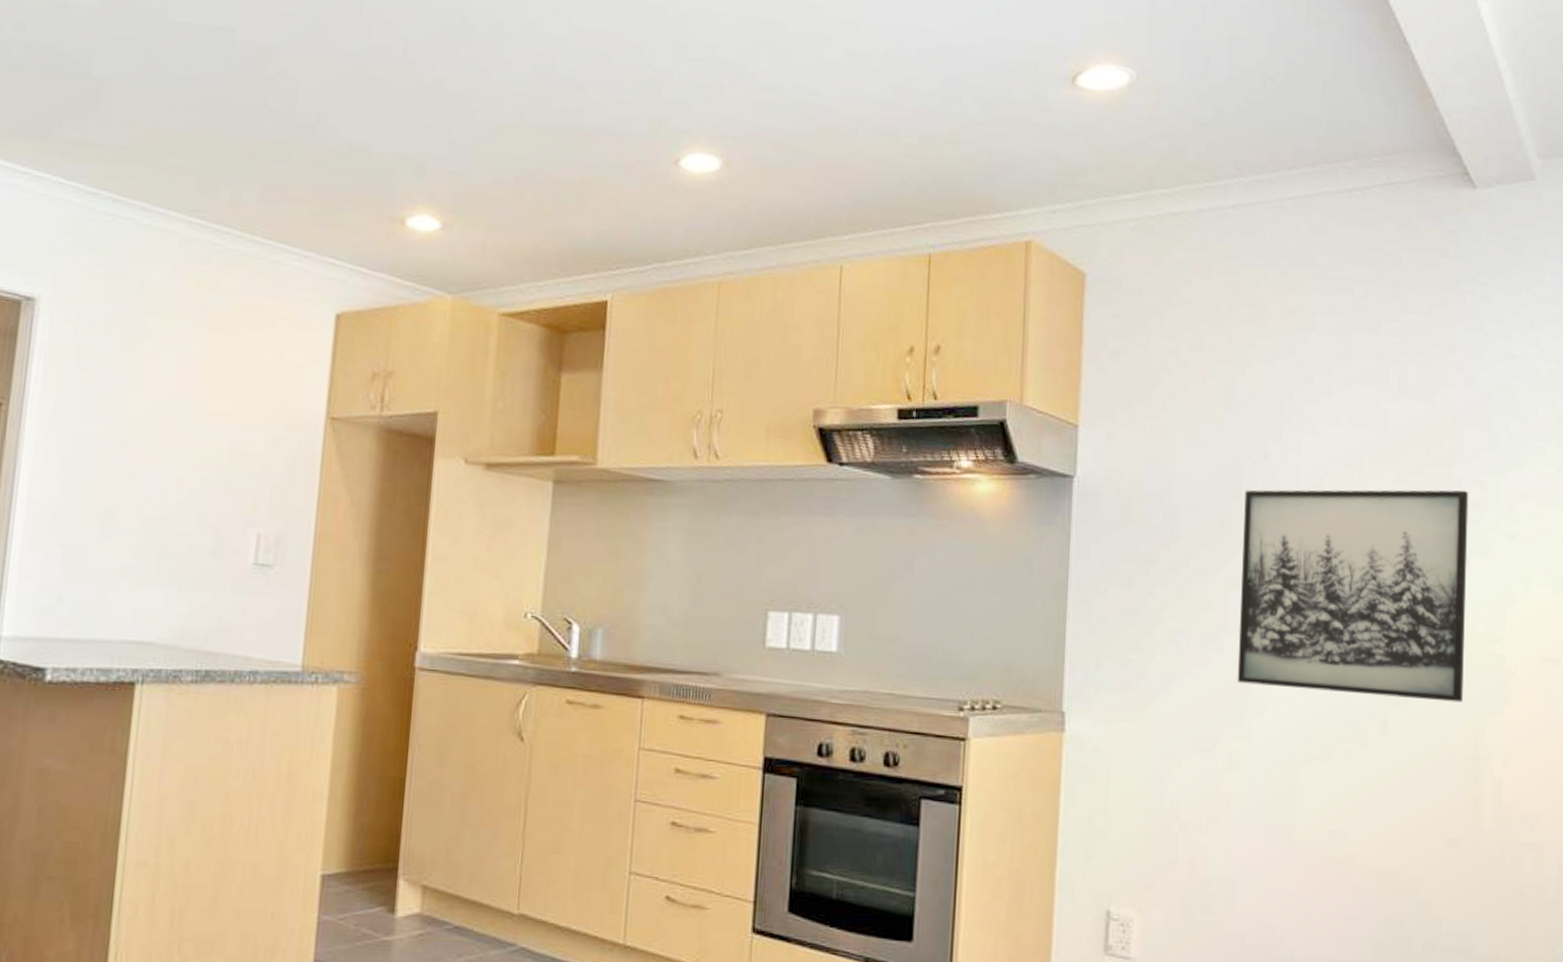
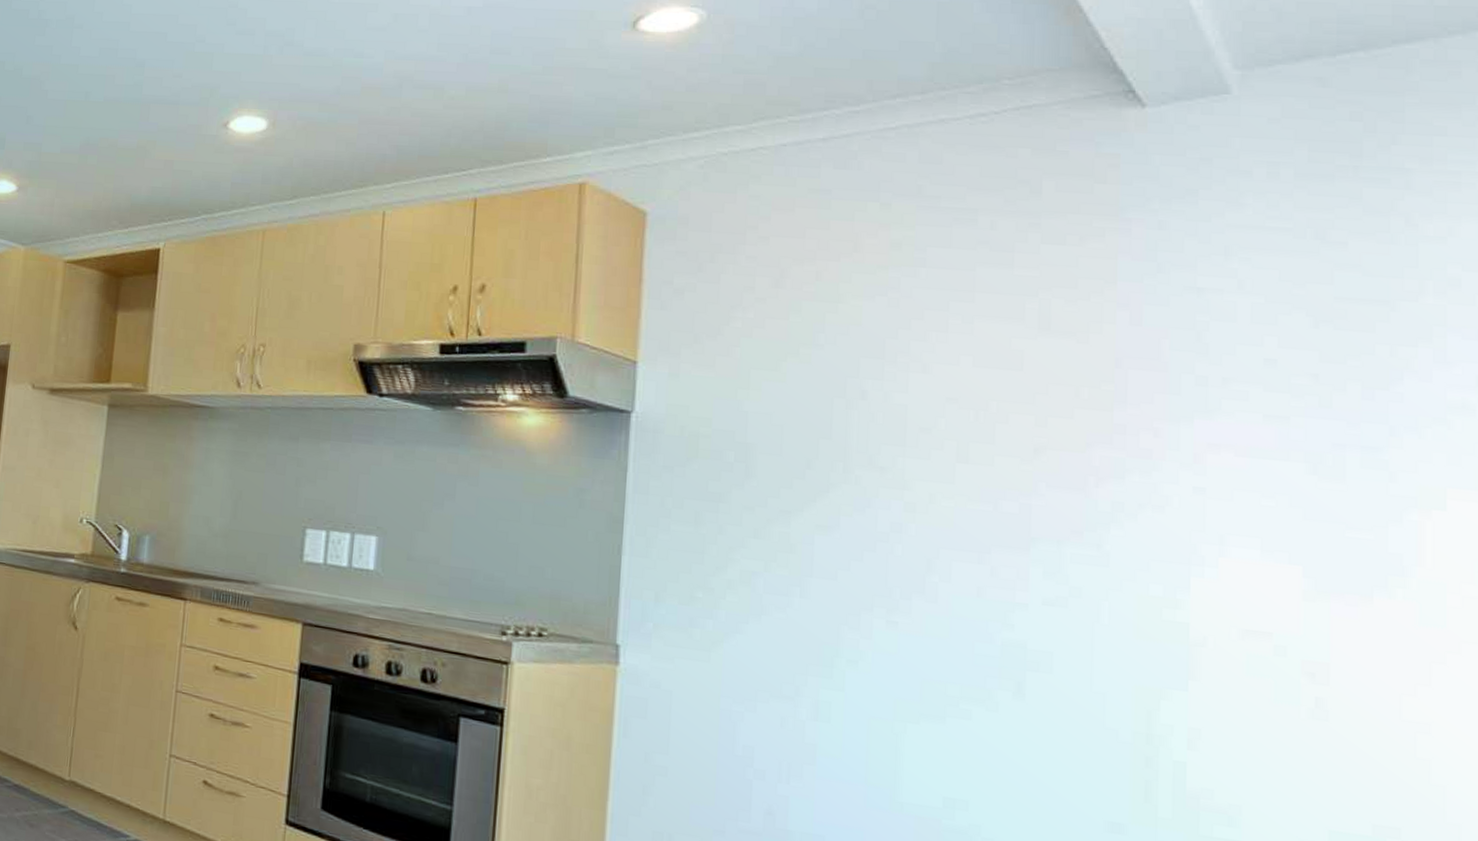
wall art: present [1237,489,1469,703] -> none [826,430,1136,673]

